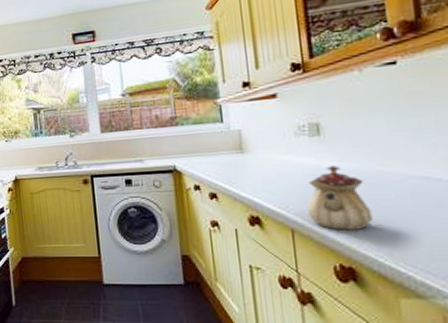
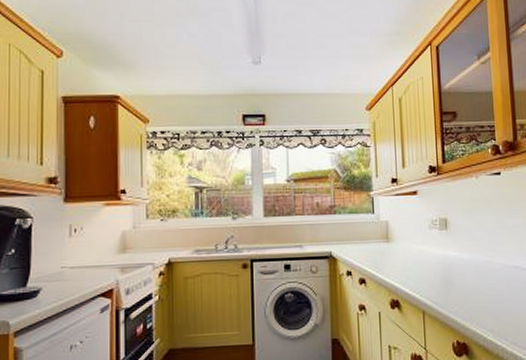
teapot: present [307,165,373,230] -> none [435,255,481,311]

